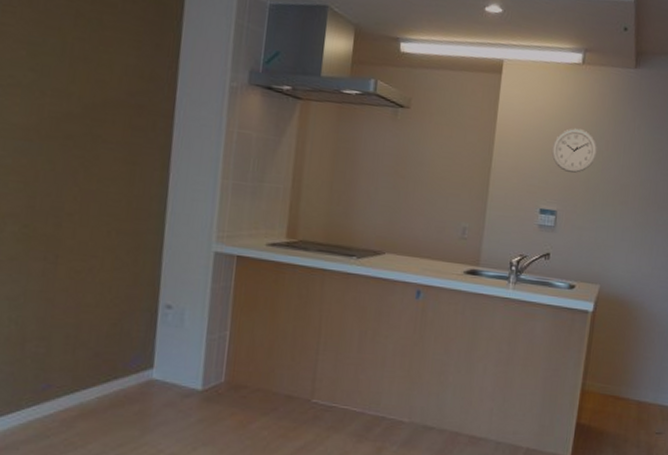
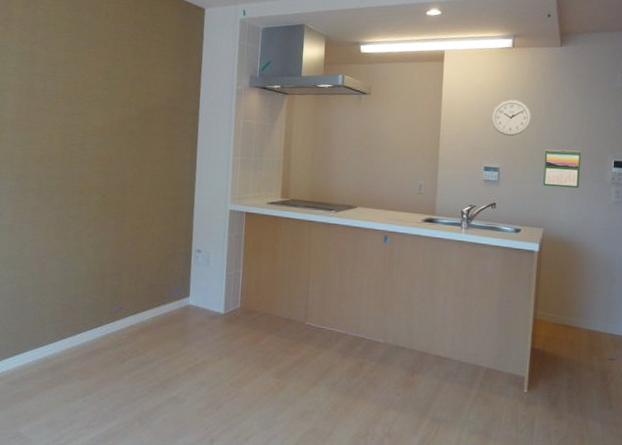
calendar: none [604,191,647,240] -> present [543,149,581,189]

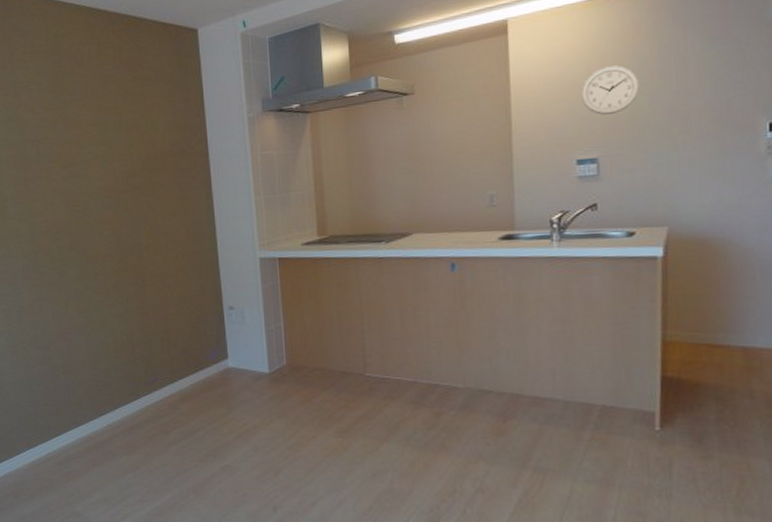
calendar: present [543,149,581,189] -> none [662,117,718,172]

